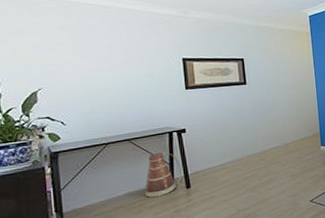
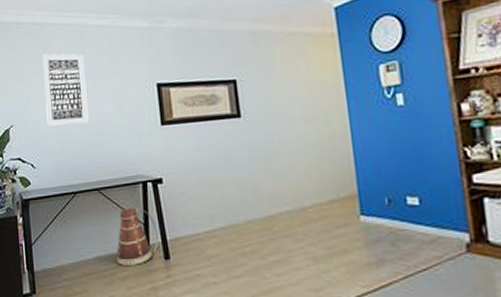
wall art: none [74,29,121,89] -> present [42,54,89,126]

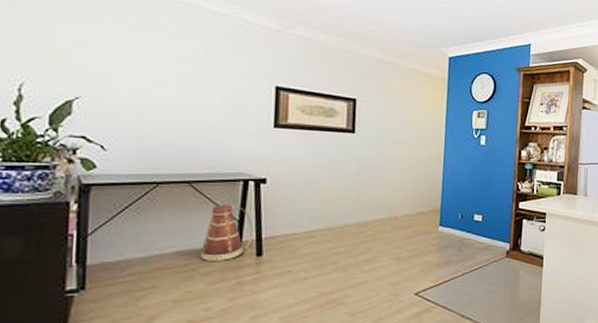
wall art: present [42,54,89,126] -> none [131,25,193,112]

